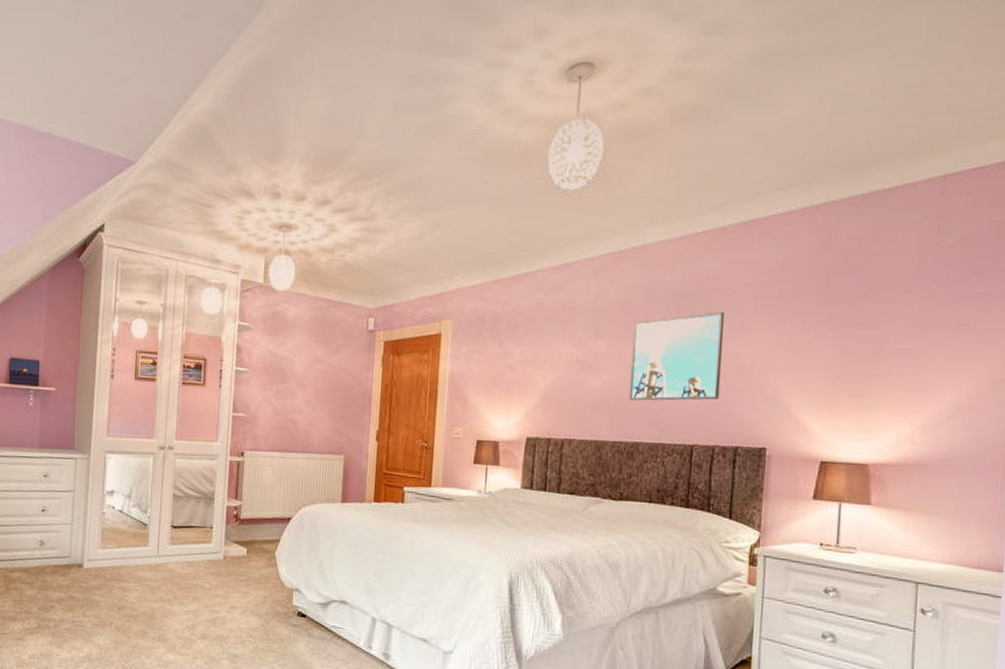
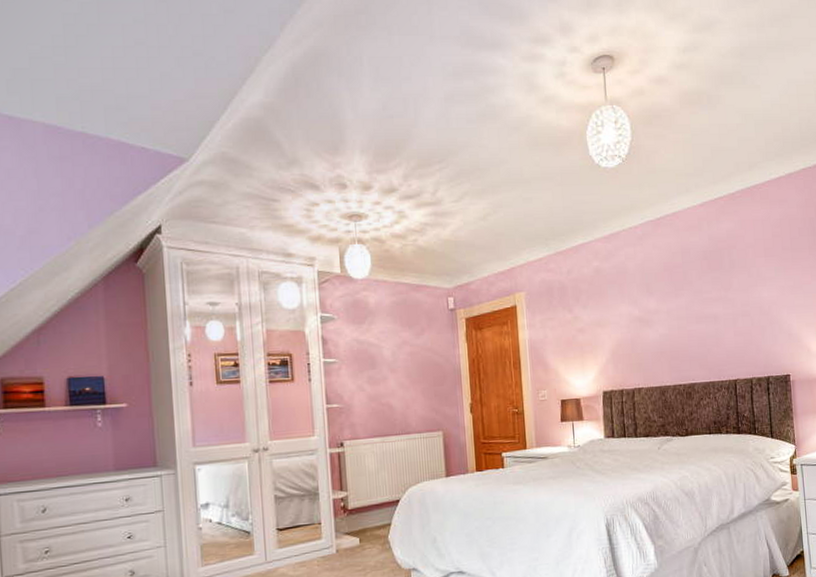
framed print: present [629,312,724,401] -> none [676,265,750,348]

